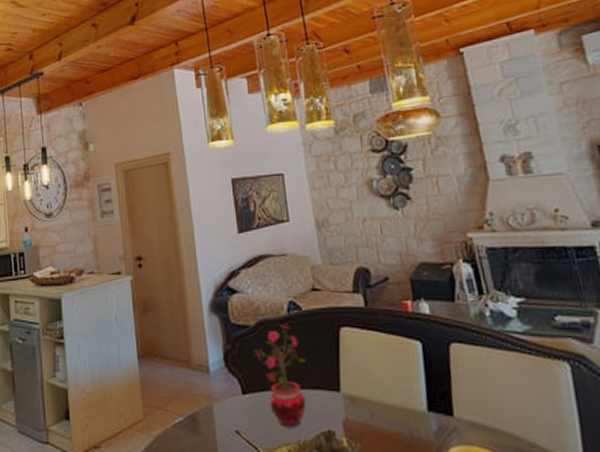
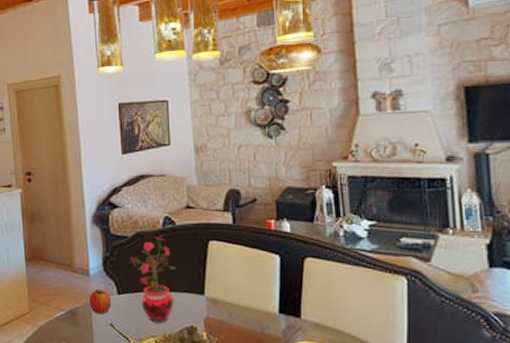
apple: none [210,388,235,420] -> present [88,289,111,315]

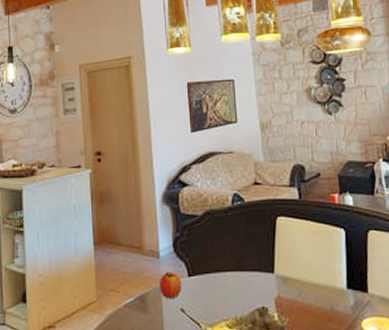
potted plant: present [129,236,176,323] -> none [200,213,245,306]

